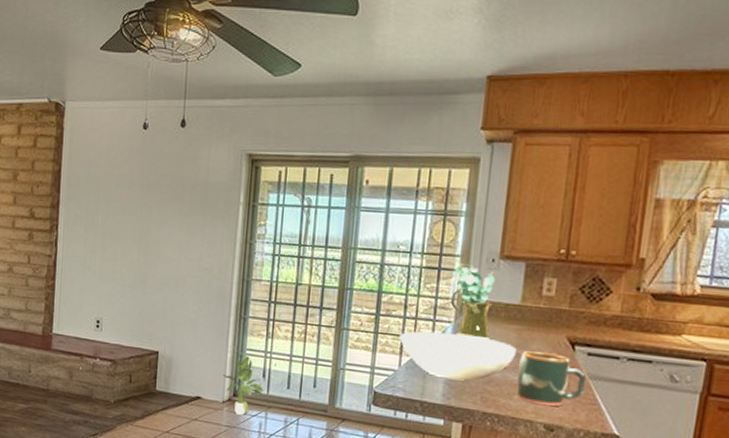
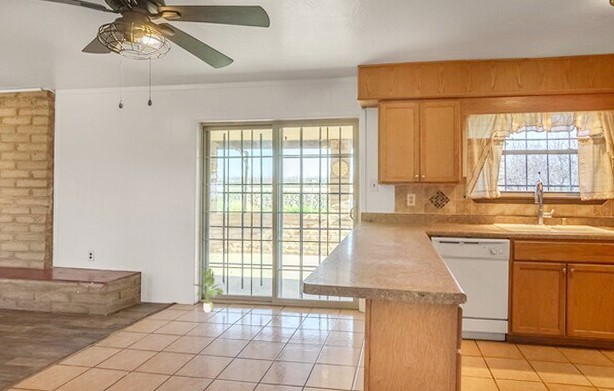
bowl: present [399,331,516,381] -> none [318,237,395,269]
vase: present [453,260,495,339] -> none [349,187,377,238]
mug: present [516,351,587,407] -> none [398,244,441,280]

